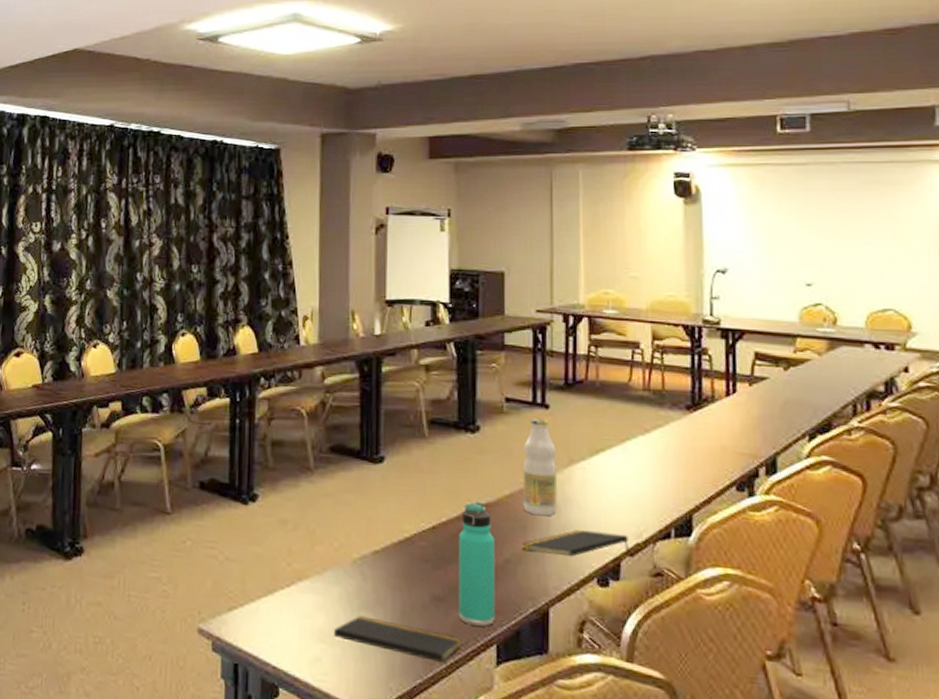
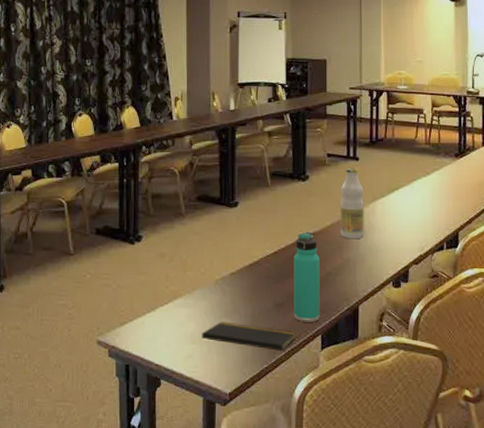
notepad: present [522,530,629,557] -> none [339,248,415,268]

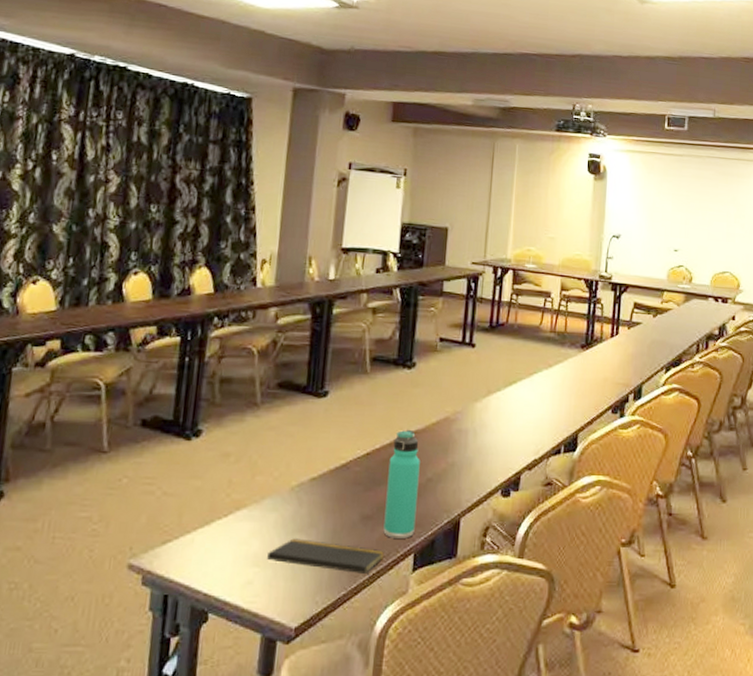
bottle: present [340,167,364,239] -> none [446,355,478,440]

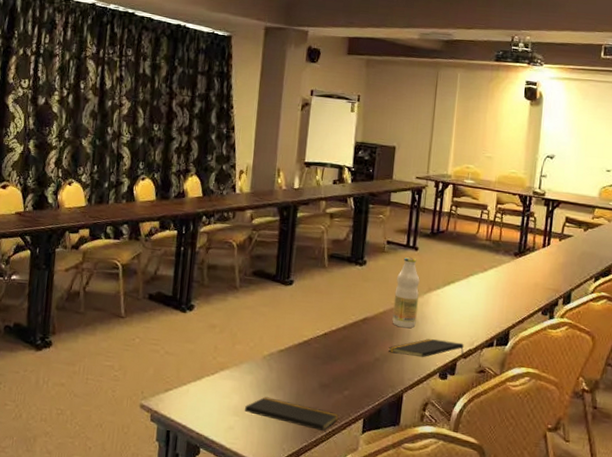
thermos bottle: present [383,429,420,539] -> none [338,316,370,406]
notepad: none [442,450,528,474] -> present [388,339,464,358]
bottle: none [446,355,478,440] -> present [392,256,420,328]

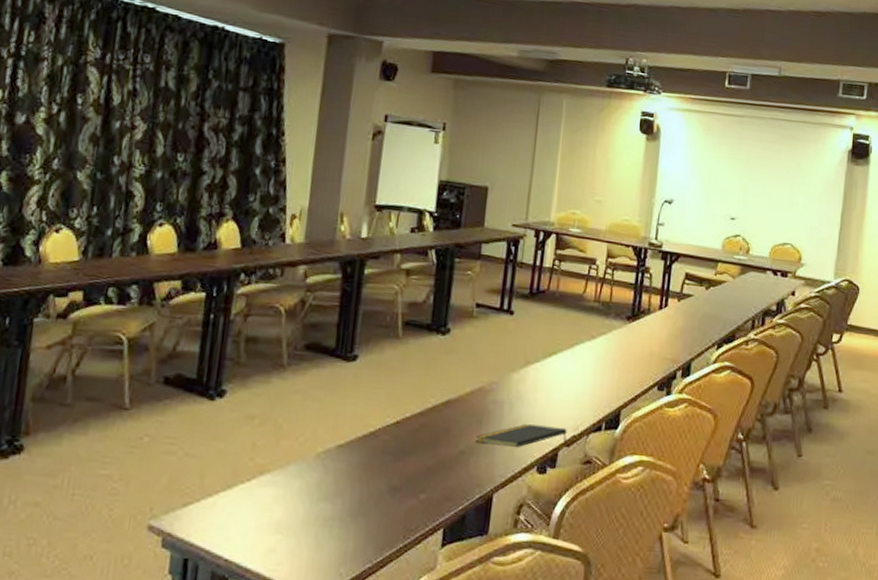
notepad: present [245,397,339,441] -> none [290,507,412,560]
bottle: present [392,256,420,328] -> none [481,322,515,412]

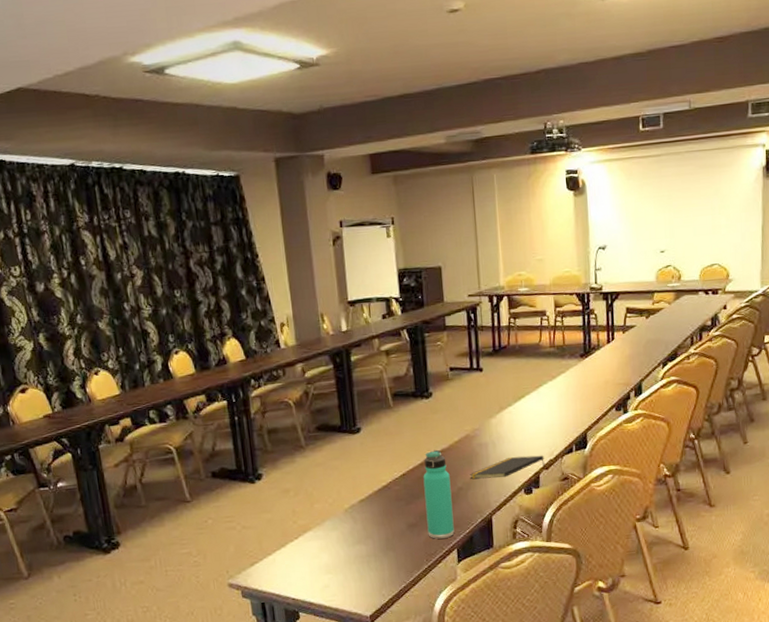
thermos bottle: none [411,398,453,512] -> present [423,449,455,539]

